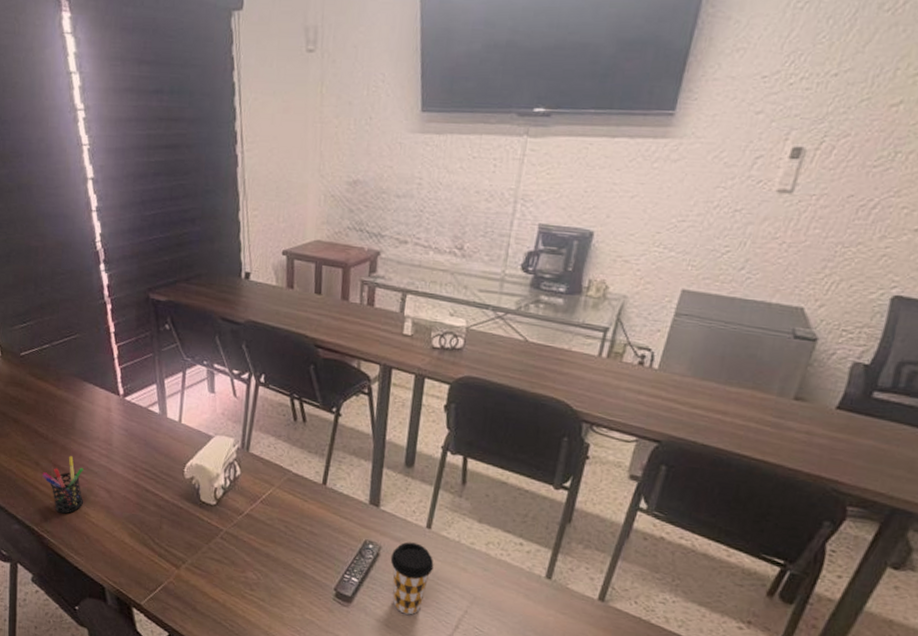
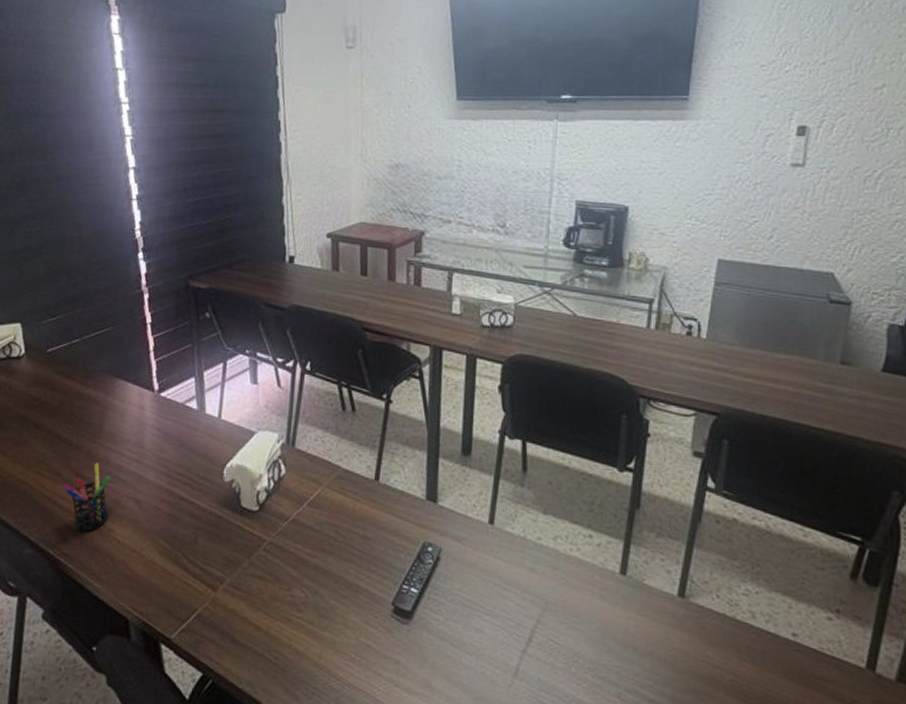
coffee cup: present [390,542,434,615] -> none [452,541,500,629]

